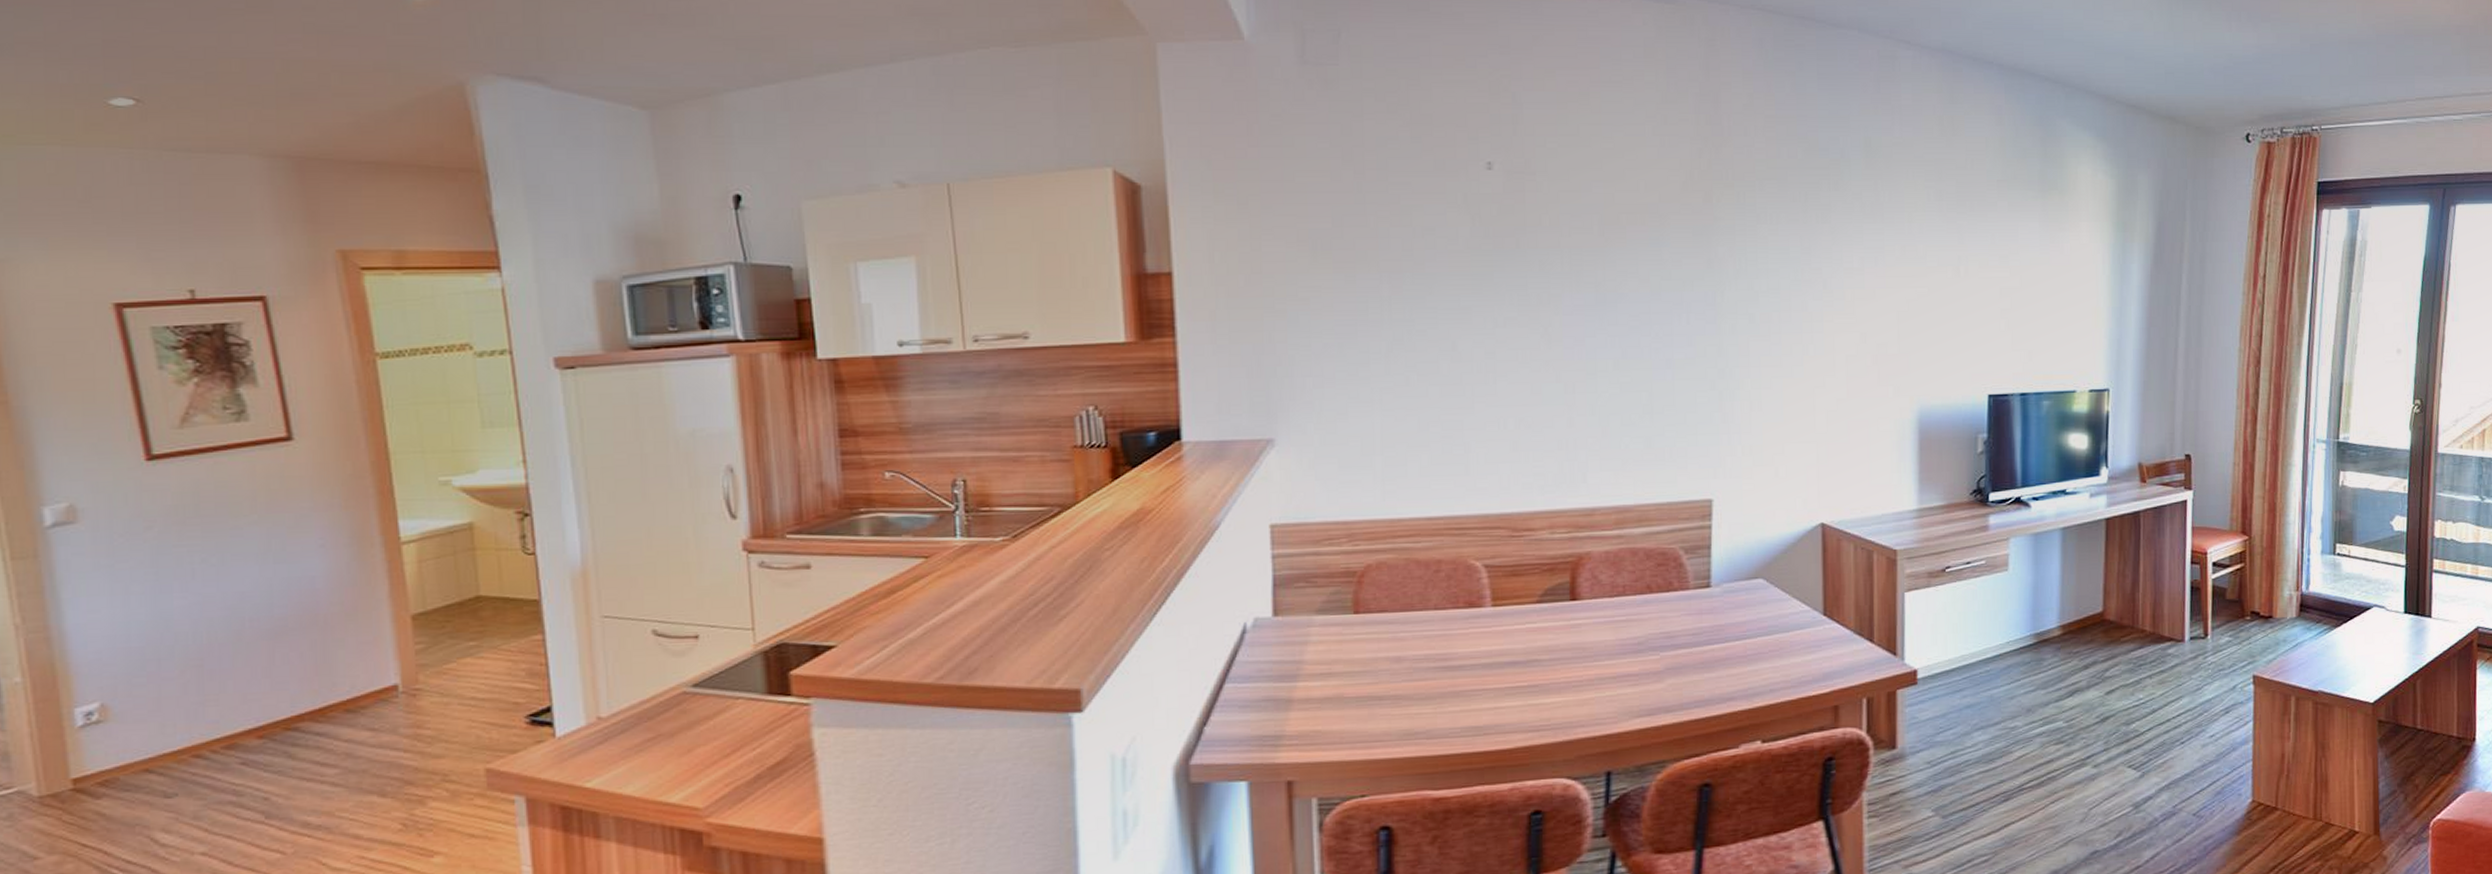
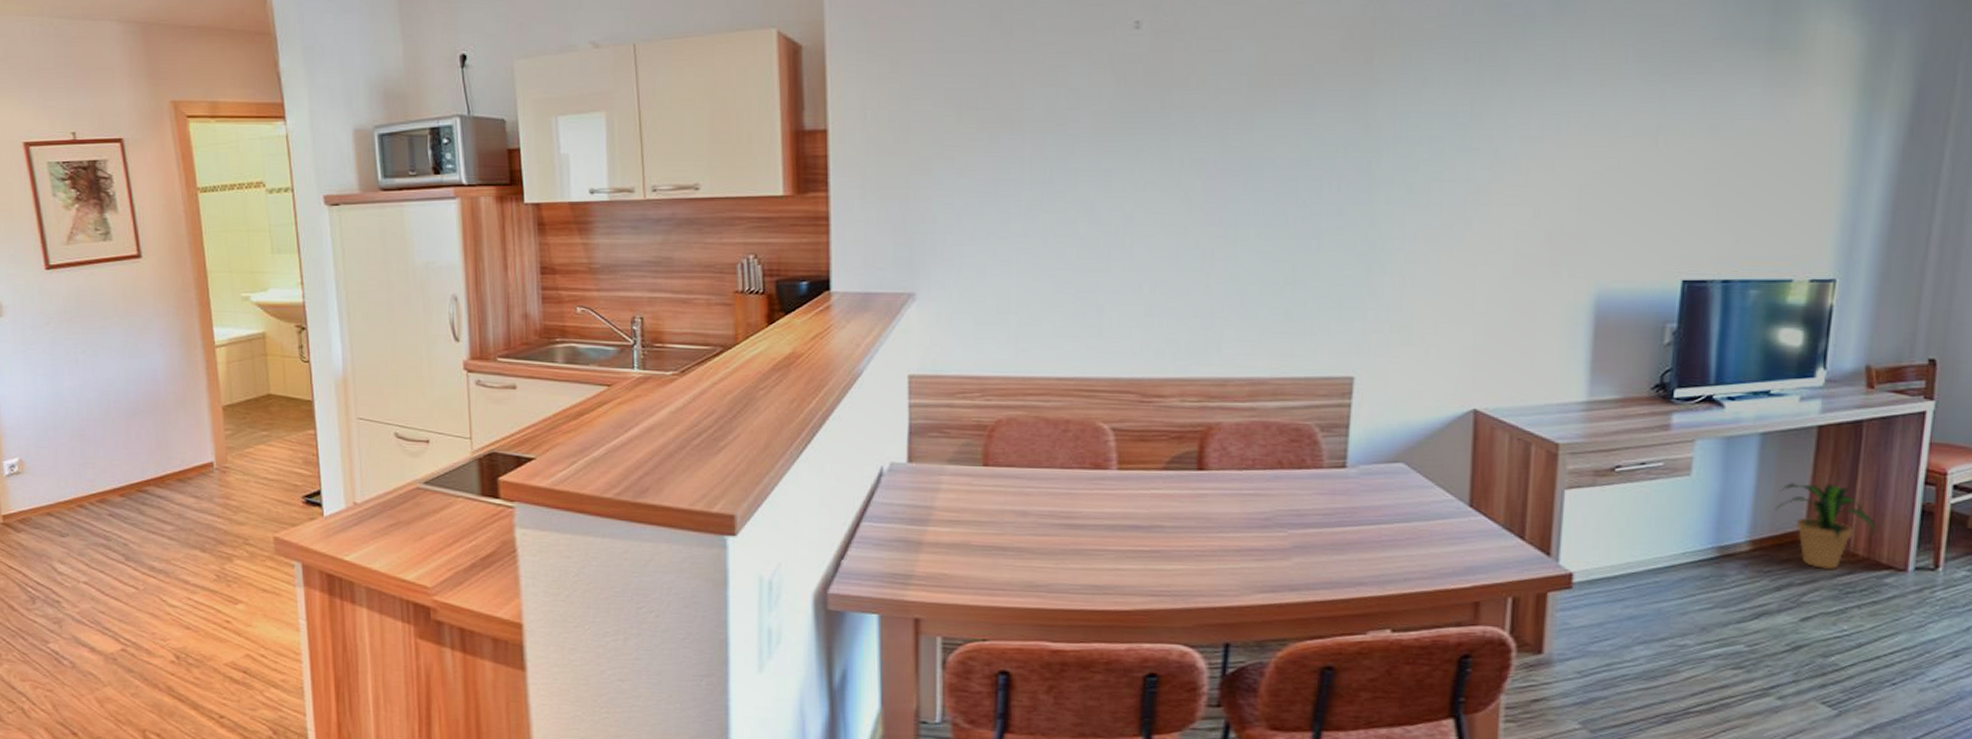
potted plant: none [2078,568,2159,647] -> present [1775,483,1877,570]

